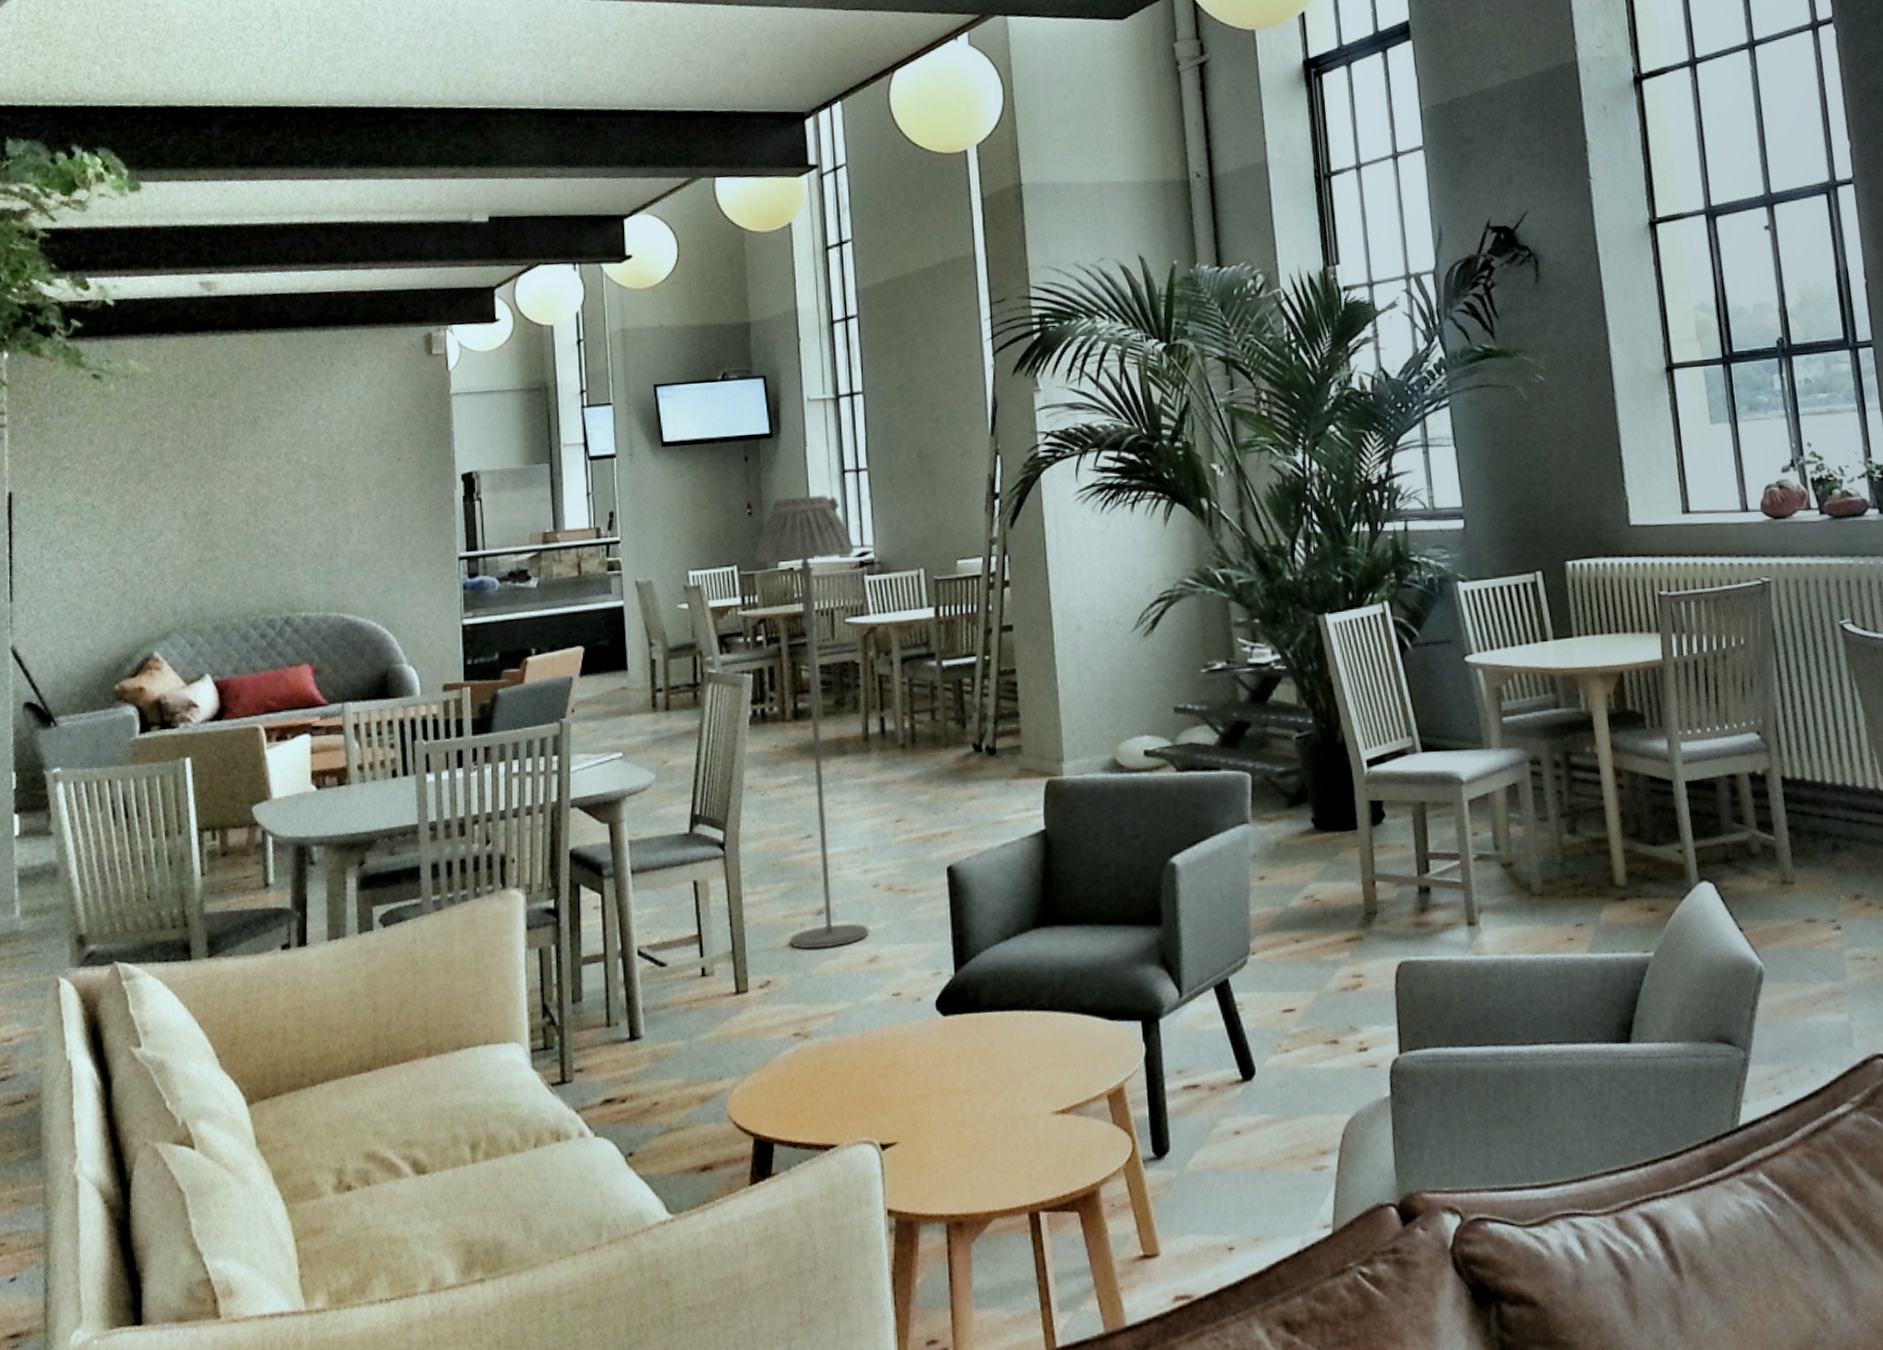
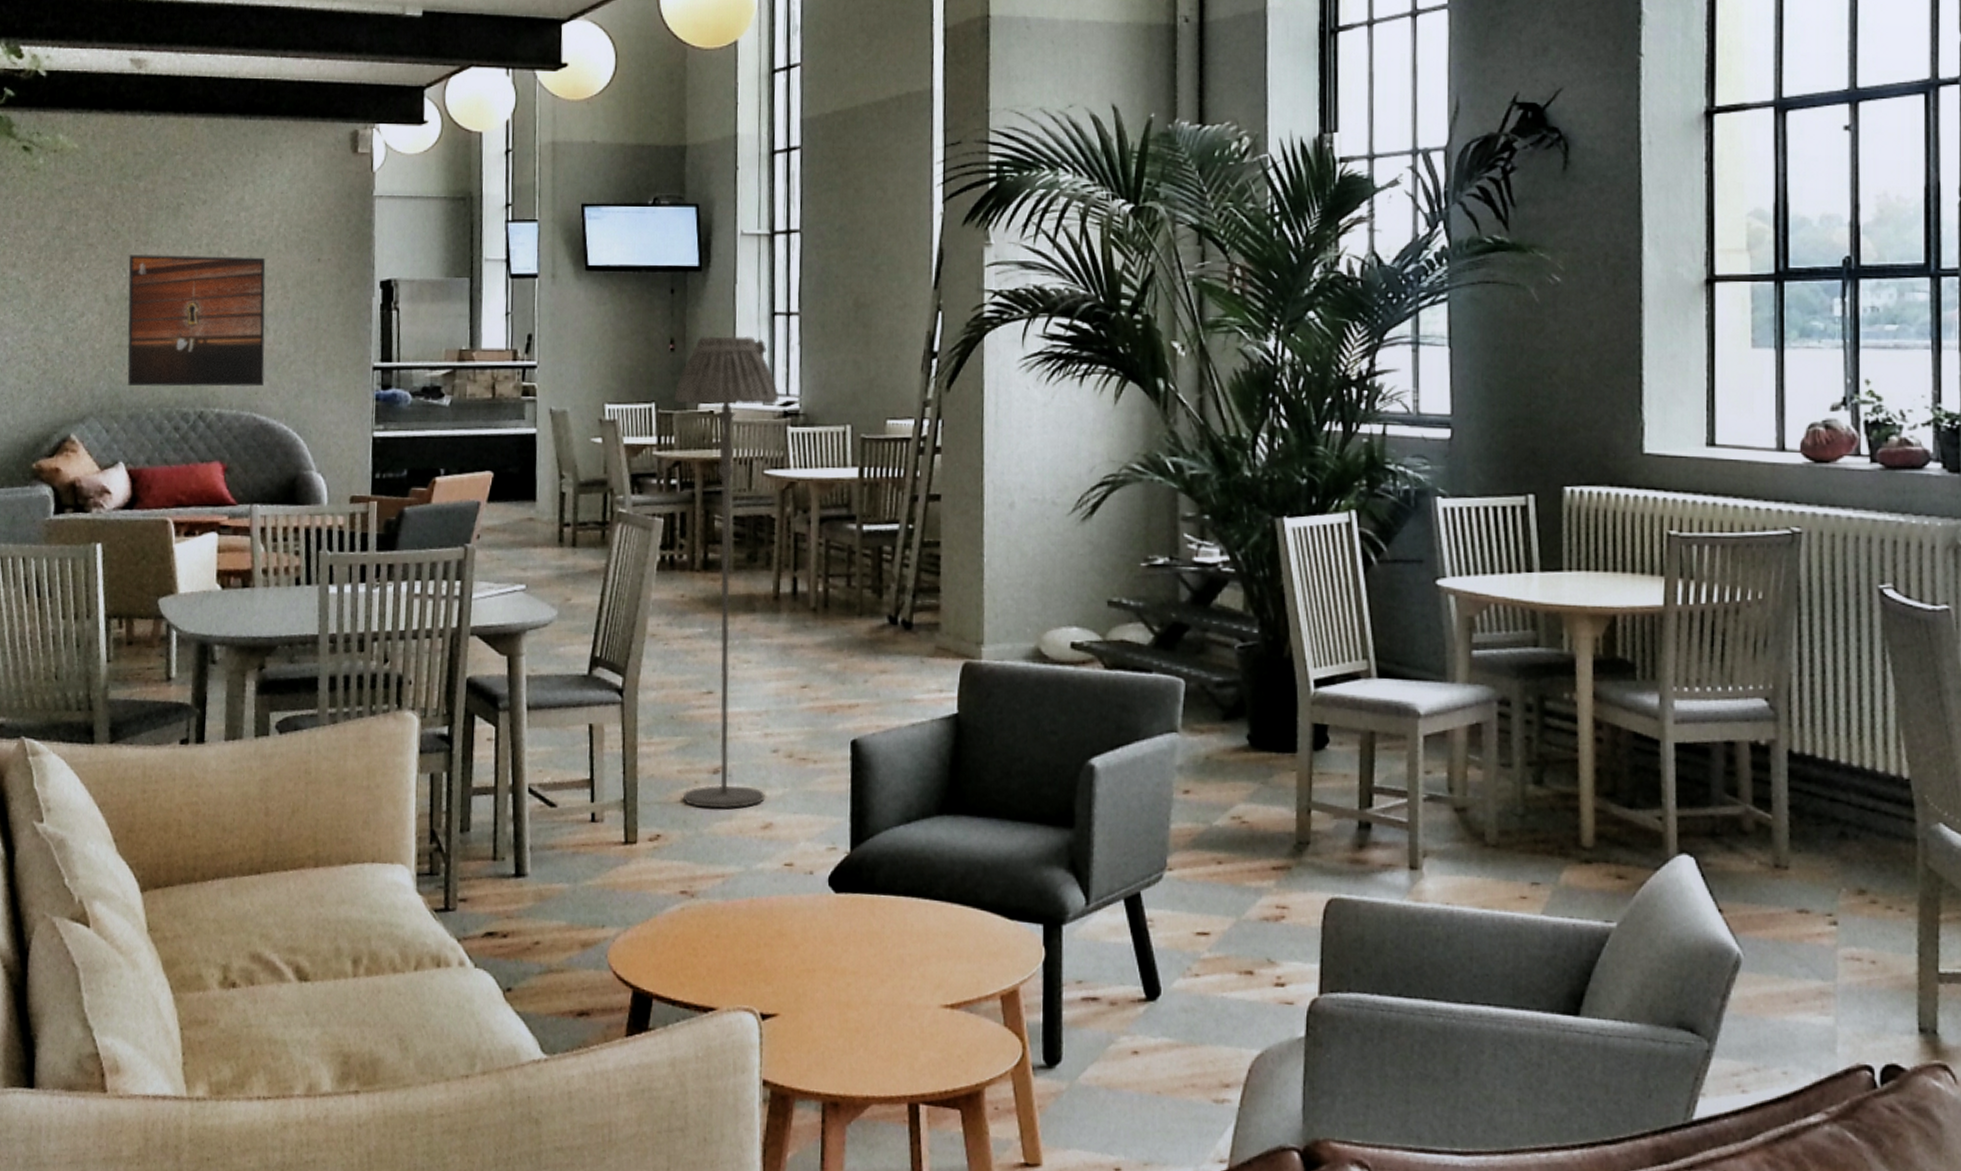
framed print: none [206,461,350,600] -> present [127,254,266,387]

